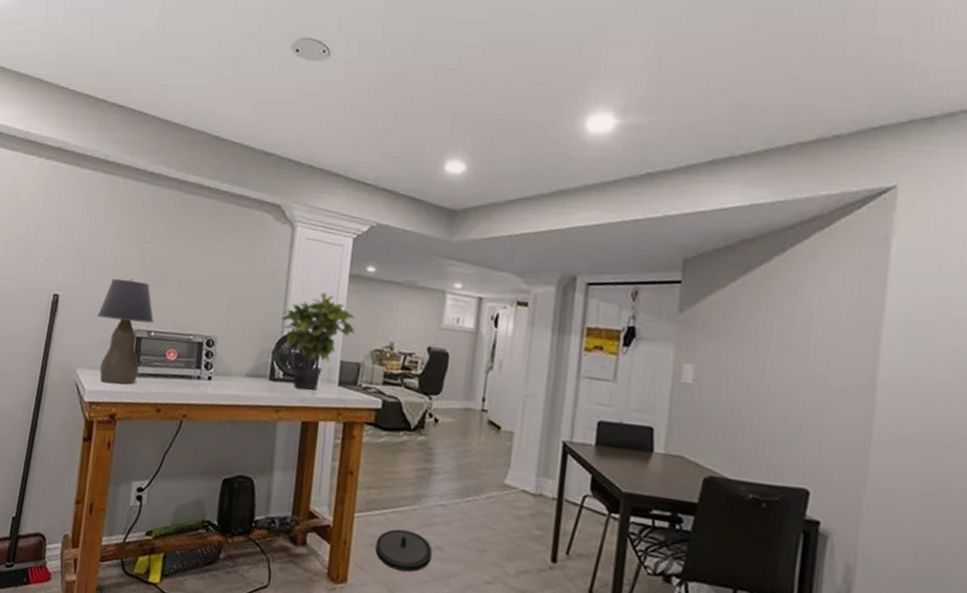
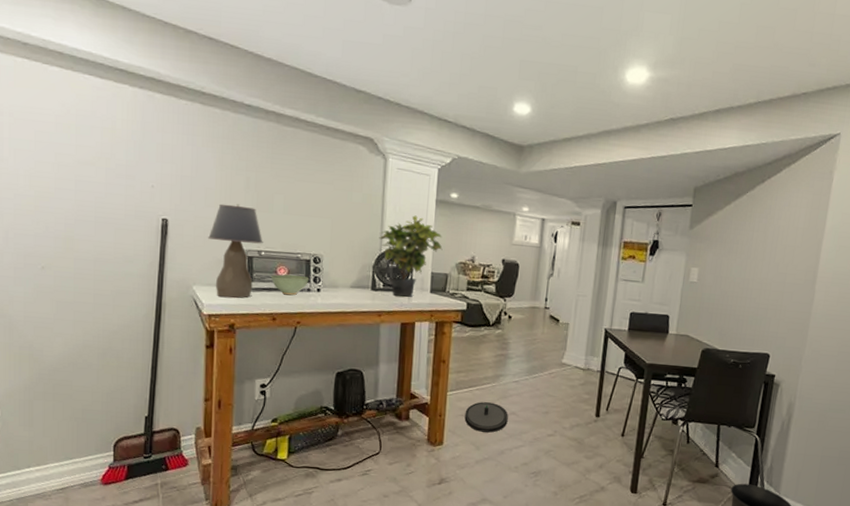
bowl: none [159,358,201,384] -> present [271,274,310,296]

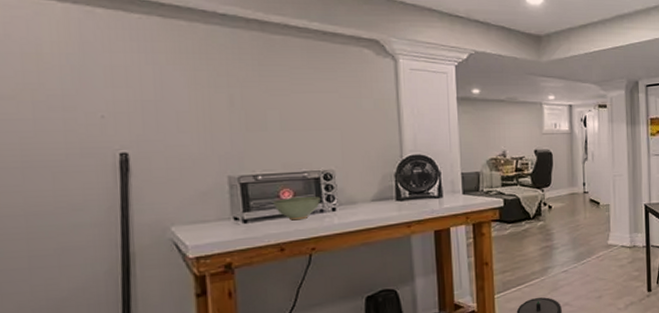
table lamp: present [208,203,263,299] -> none [186,126,259,235]
potted plant: present [379,215,443,298] -> none [398,116,471,204]

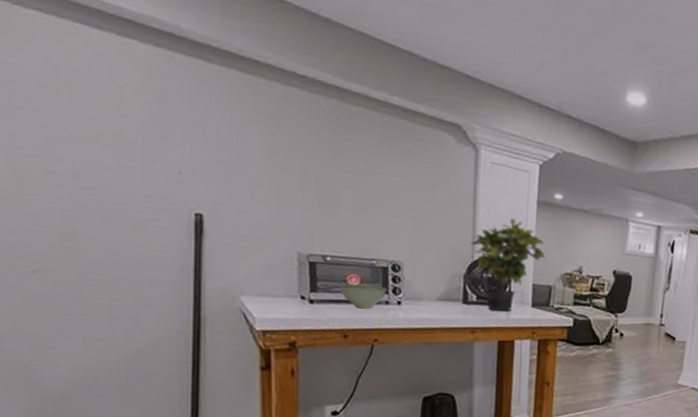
potted plant: none [398,116,471,204] -> present [470,218,546,312]

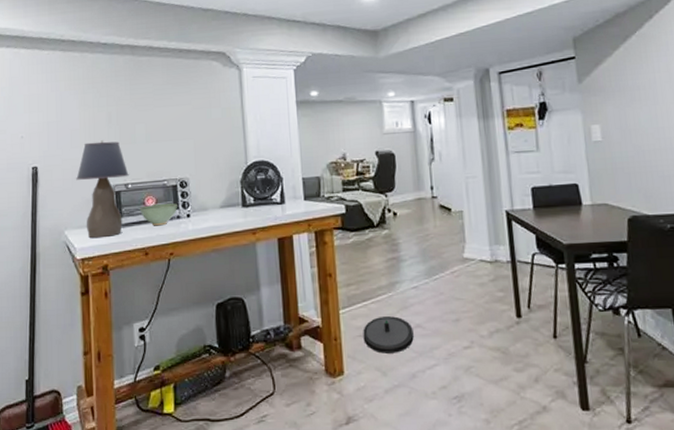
table lamp: none [257,197,328,312] -> present [76,140,129,239]
potted plant: present [470,218,546,312] -> none [243,121,311,211]

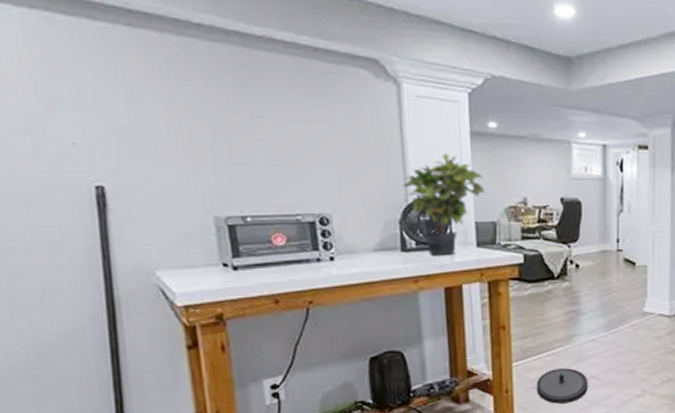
table lamp: present [76,140,129,239] -> none [167,158,247,282]
bowl: present [140,203,178,226] -> none [265,244,318,270]
potted plant: none [243,121,311,211] -> present [402,153,486,257]

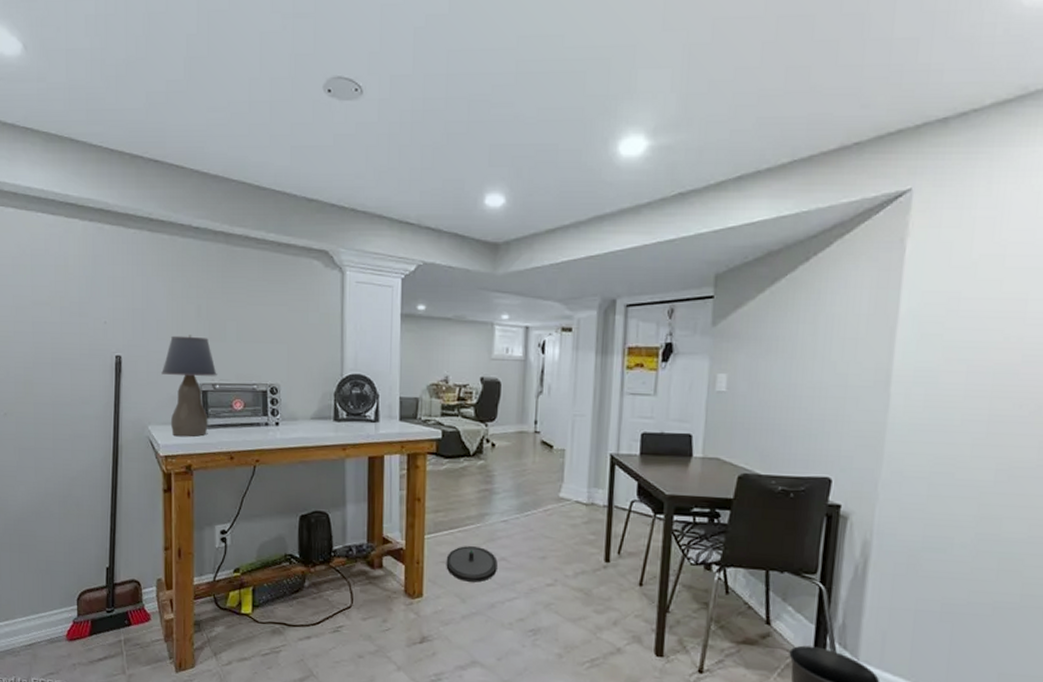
table lamp: none [167,158,247,282] -> present [161,335,217,437]
potted plant: present [402,153,486,257] -> none [339,333,411,428]

